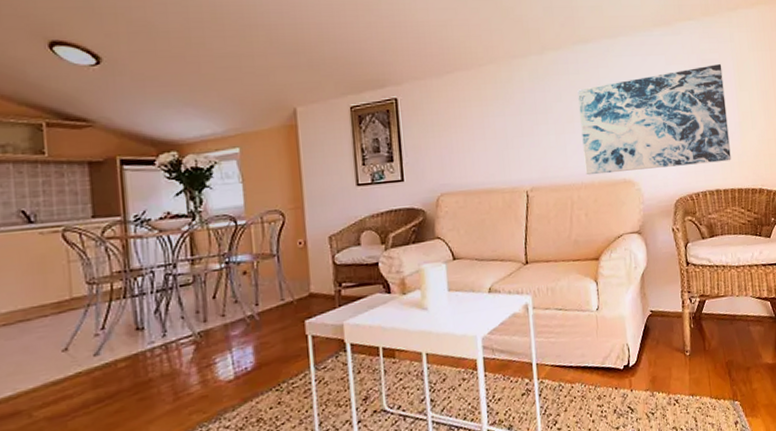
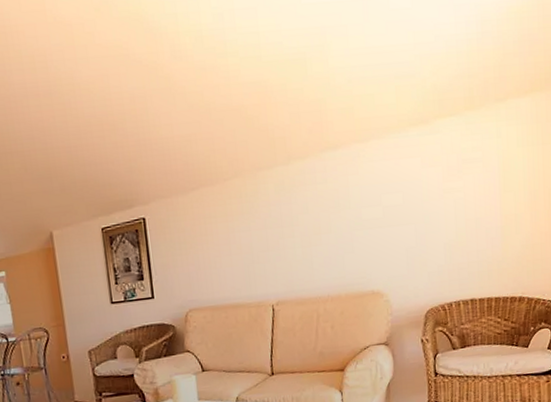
wall art: present [577,64,731,176] -> none [325,164,490,288]

